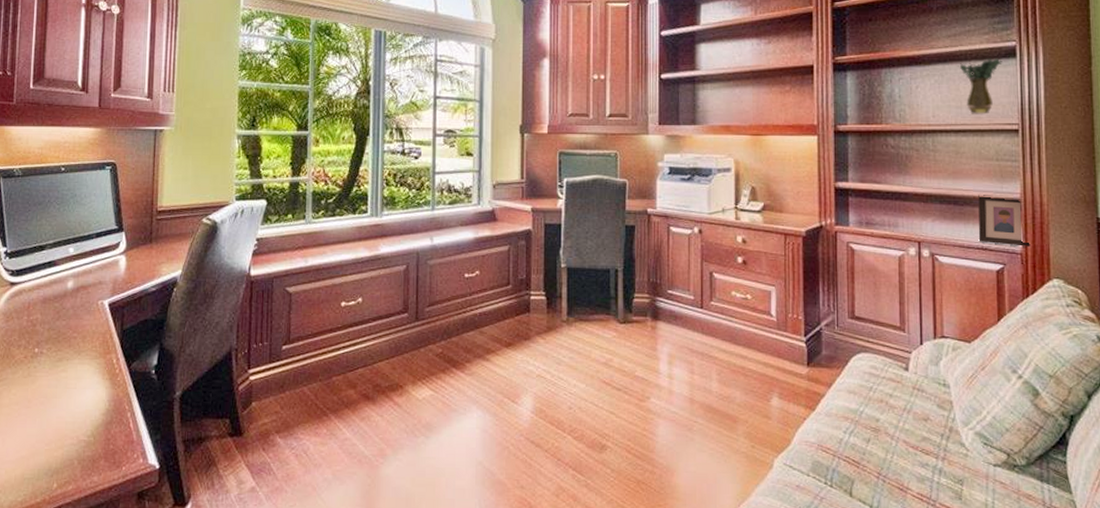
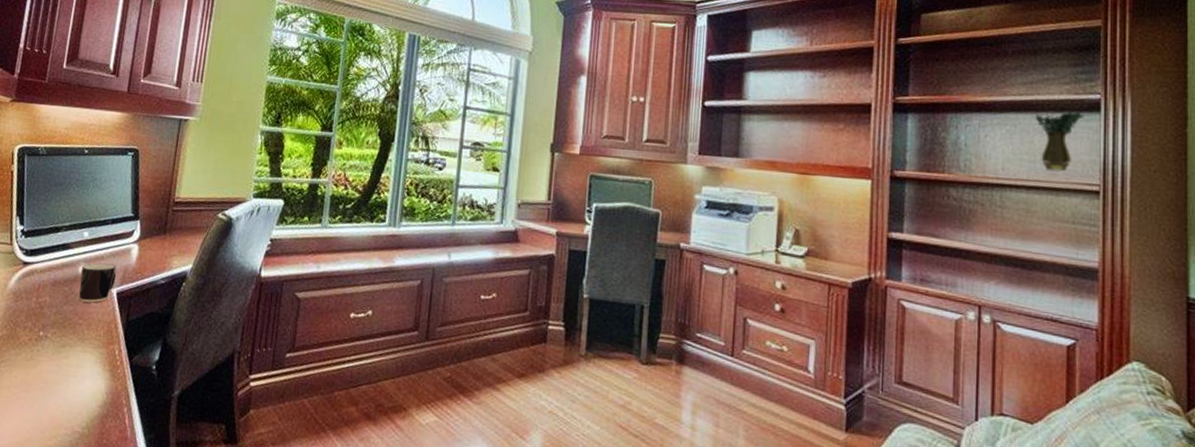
mug: none [70,277,107,316] -> present [79,263,117,303]
picture frame: present [978,195,1030,247] -> none [1048,259,1108,323]

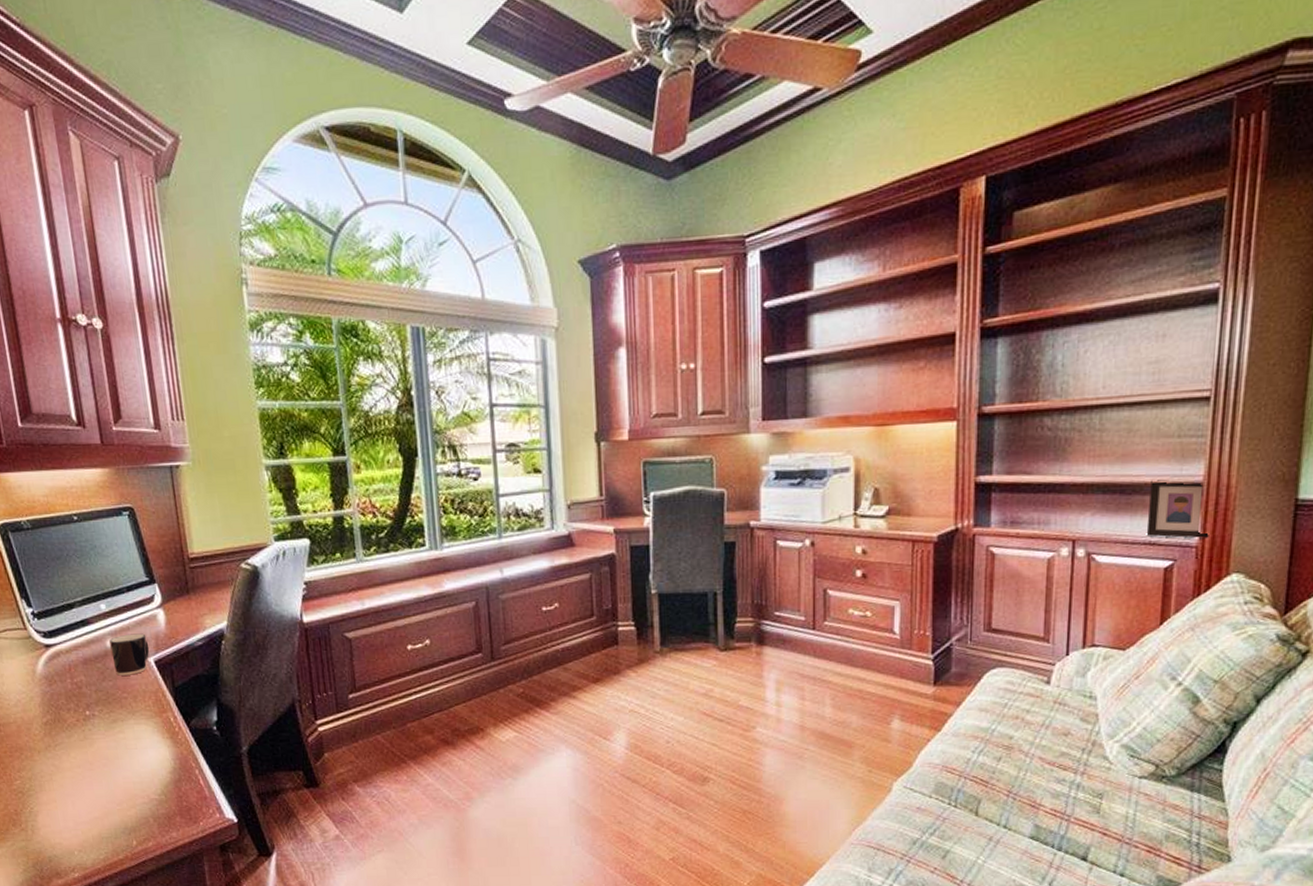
vase: present [1035,109,1084,172] -> none [1142,305,1199,382]
picture frame: none [1048,259,1108,323] -> present [1146,479,1209,539]

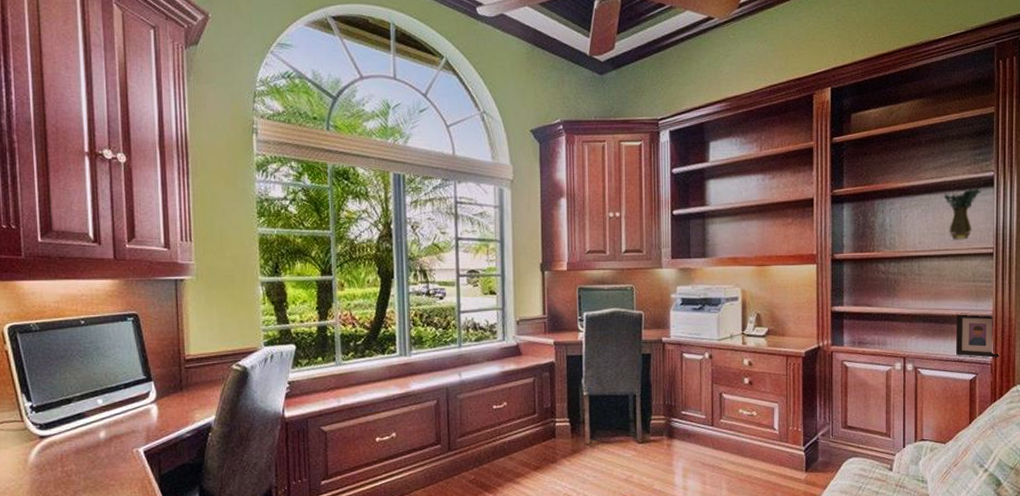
mug: present [109,633,150,676] -> none [103,426,140,465]
vase: none [1142,305,1199,382] -> present [943,187,982,240]

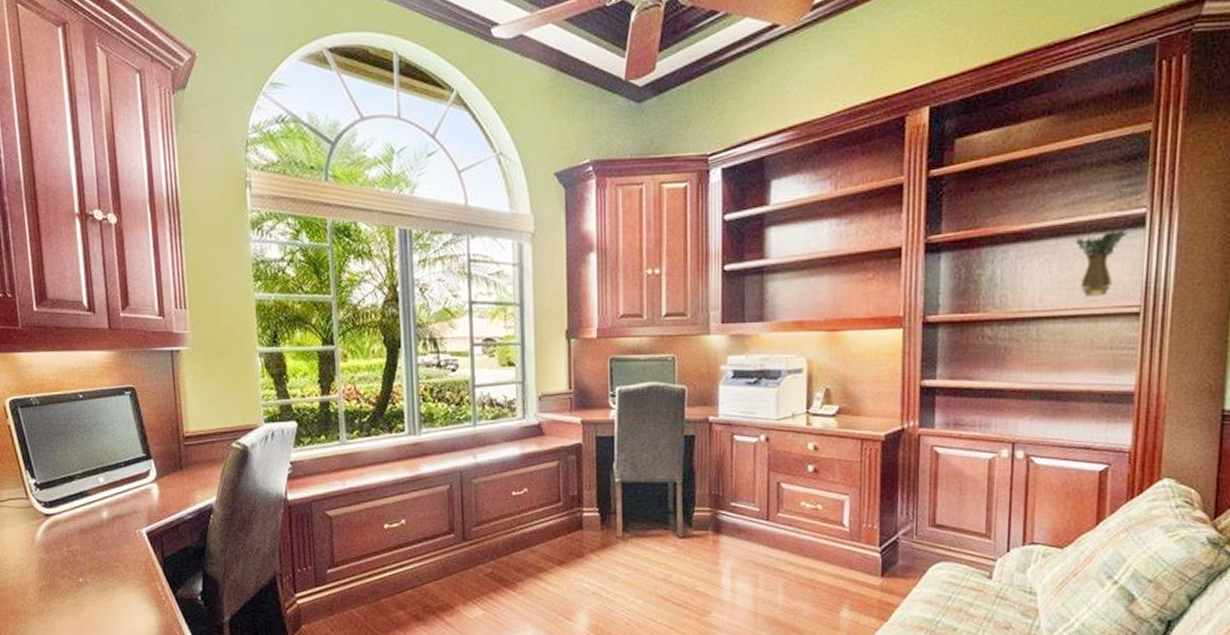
picture frame: present [955,313,999,358] -> none [1081,388,1141,444]

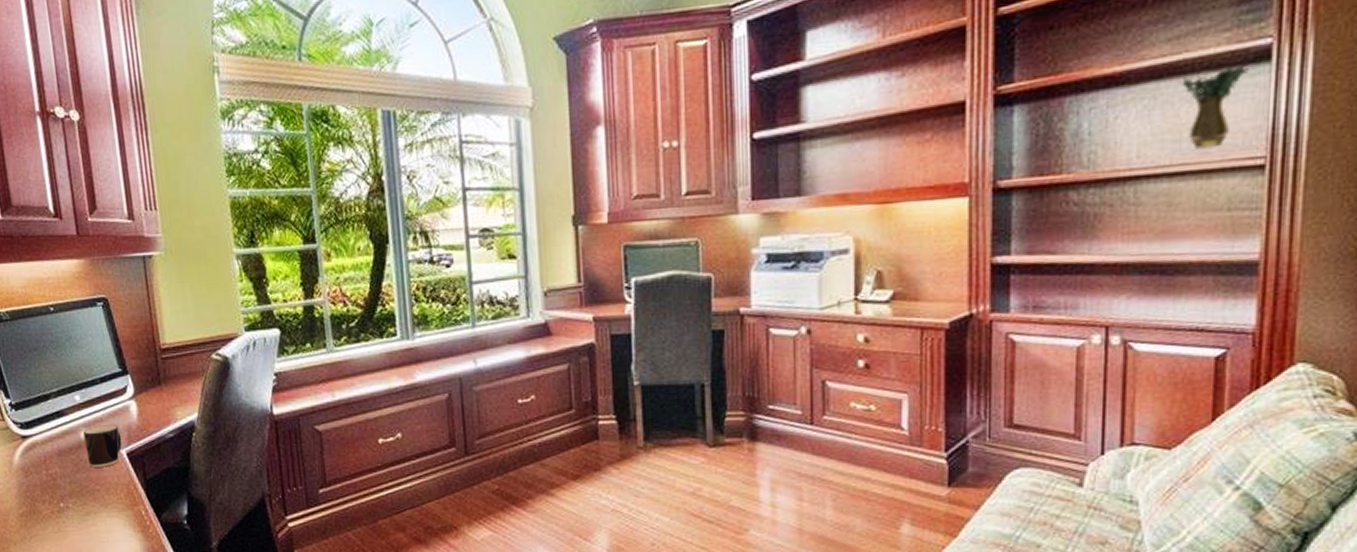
mug: none [105,506,143,545] -> present [83,425,122,468]

